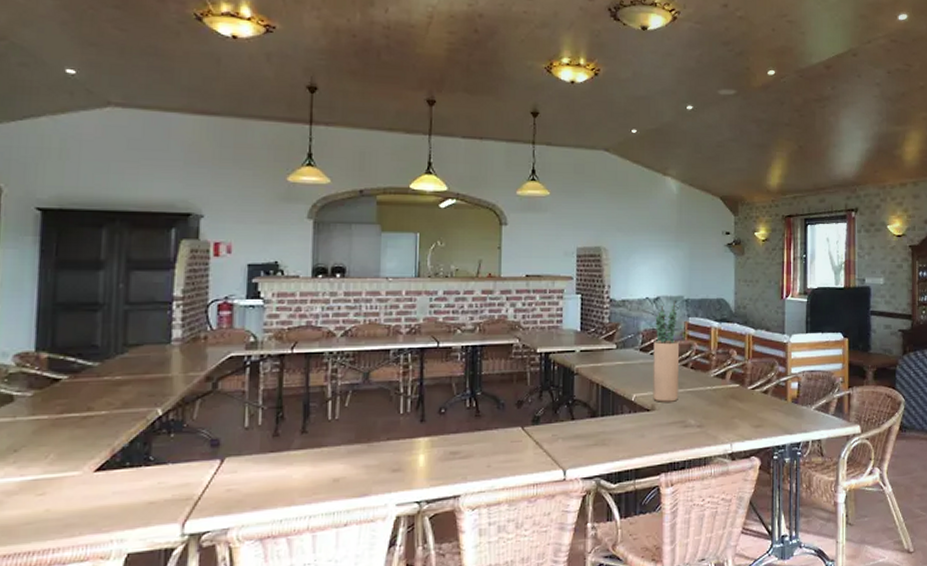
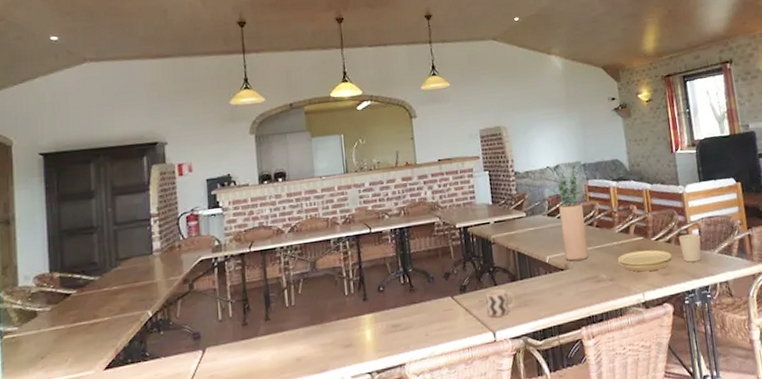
cup: none [560,423,592,454] -> present [485,288,515,318]
plate: none [708,398,767,421] -> present [617,250,673,272]
dixie cup: none [776,387,799,416] -> present [678,233,702,263]

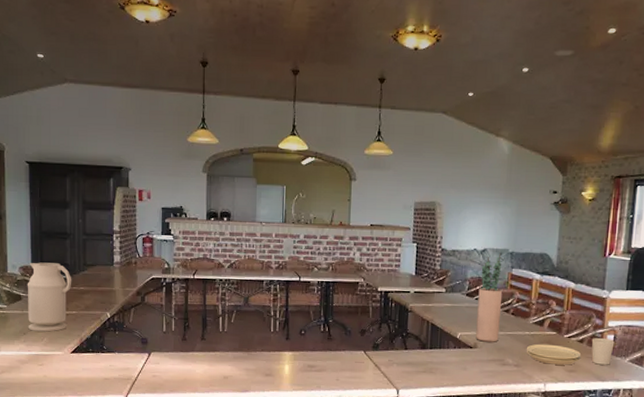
water jug: none [44,263,102,353] -> present [27,262,72,332]
cup: present [485,288,515,318] -> none [395,352,421,378]

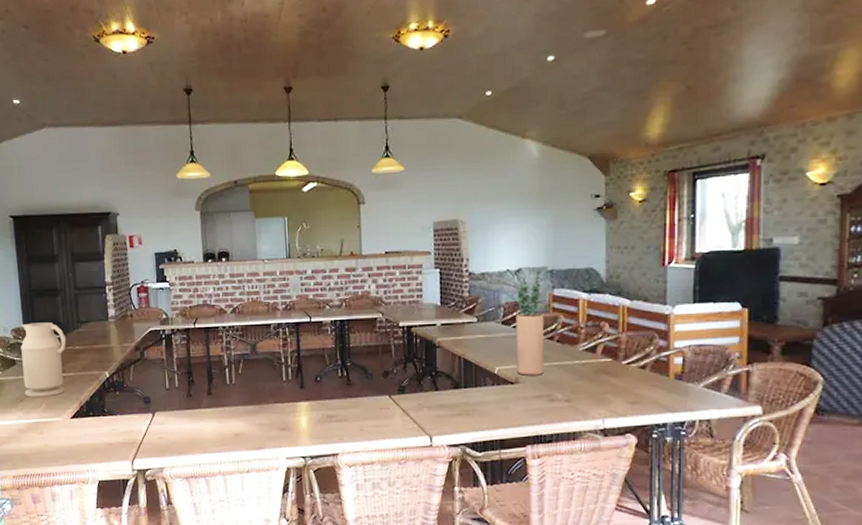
plate: present [526,343,582,365] -> none [577,373,645,397]
dixie cup: present [591,338,615,365] -> none [655,362,684,393]

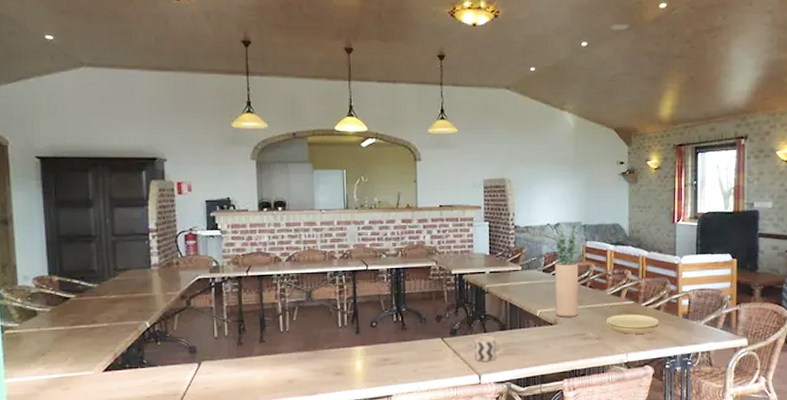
water jug: present [20,322,67,397] -> none [43,270,101,351]
cup: none [425,393,456,422] -> present [475,335,502,362]
plate: none [577,373,645,397] -> present [606,314,660,334]

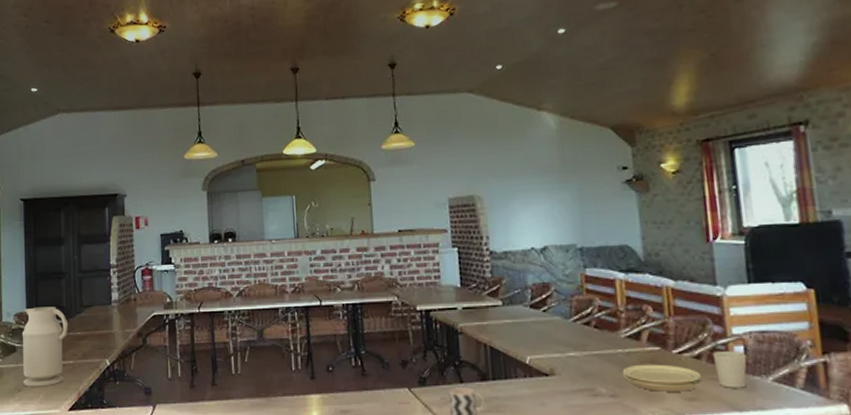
water jug: none [43,270,101,351] -> present [22,306,69,387]
vase: present [555,226,579,317] -> none [544,249,582,366]
dixie cup: none [668,304,690,330] -> present [712,351,748,388]

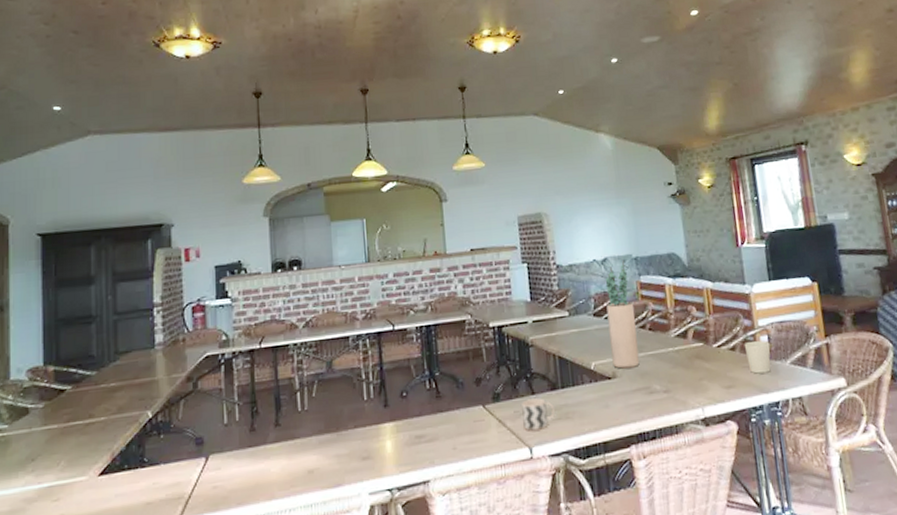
water jug: present [22,306,69,387] -> none [37,356,100,455]
vase: none [544,249,582,366] -> present [605,259,640,369]
plate: present [622,364,703,392] -> none [673,358,737,384]

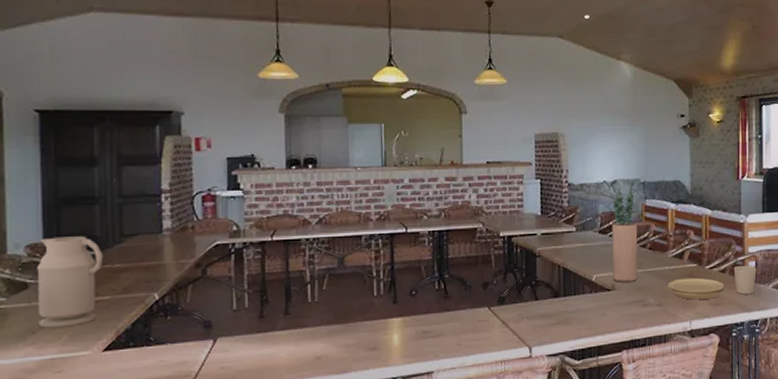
water jug: none [37,356,100,455] -> present [36,236,104,328]
cup: present [521,397,555,431] -> none [525,303,555,333]
plate: none [673,358,737,384] -> present [667,277,725,300]

